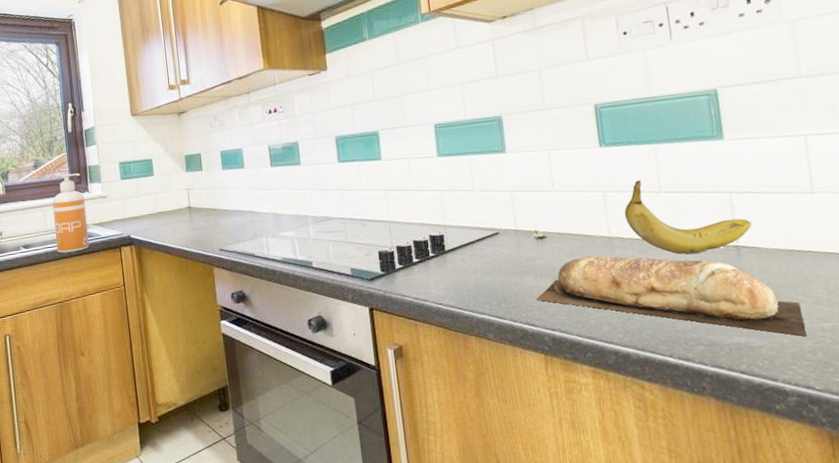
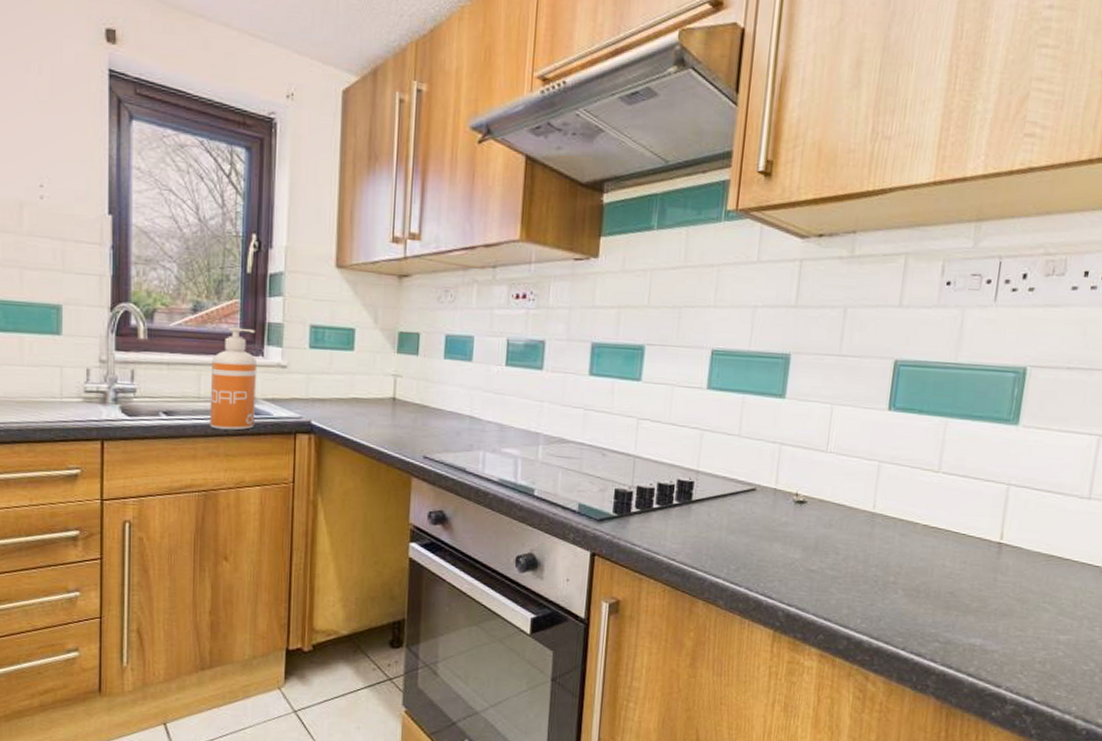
bread loaf: present [536,255,807,337] -> none [779,530,1045,647]
fruit: present [624,180,752,254] -> none [894,455,1021,544]

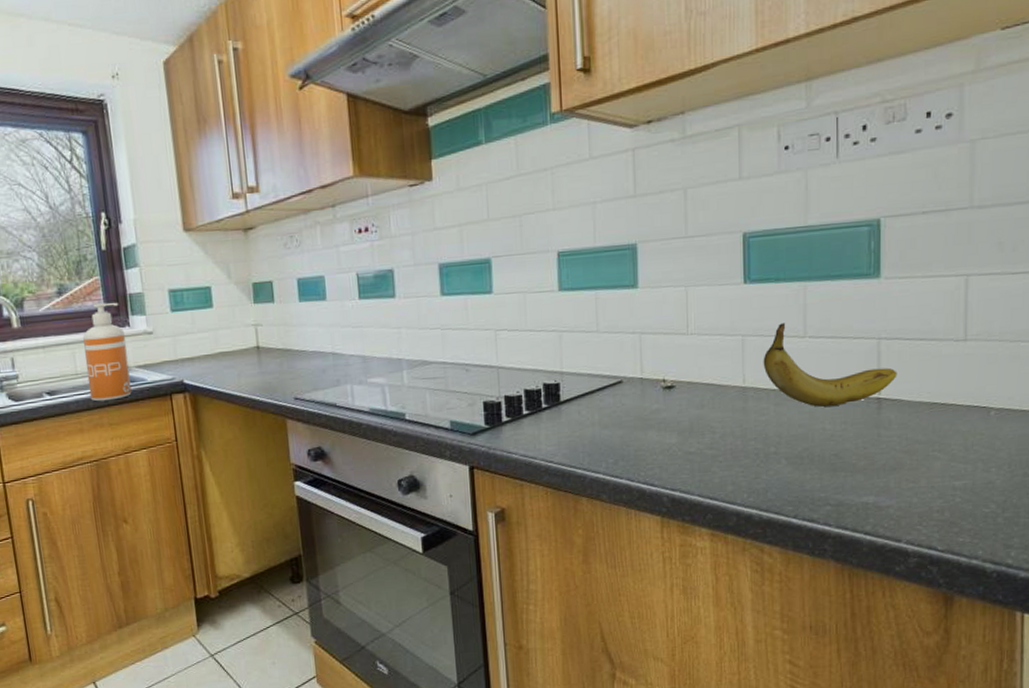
fruit: none [894,455,1021,544] -> present [763,323,897,407]

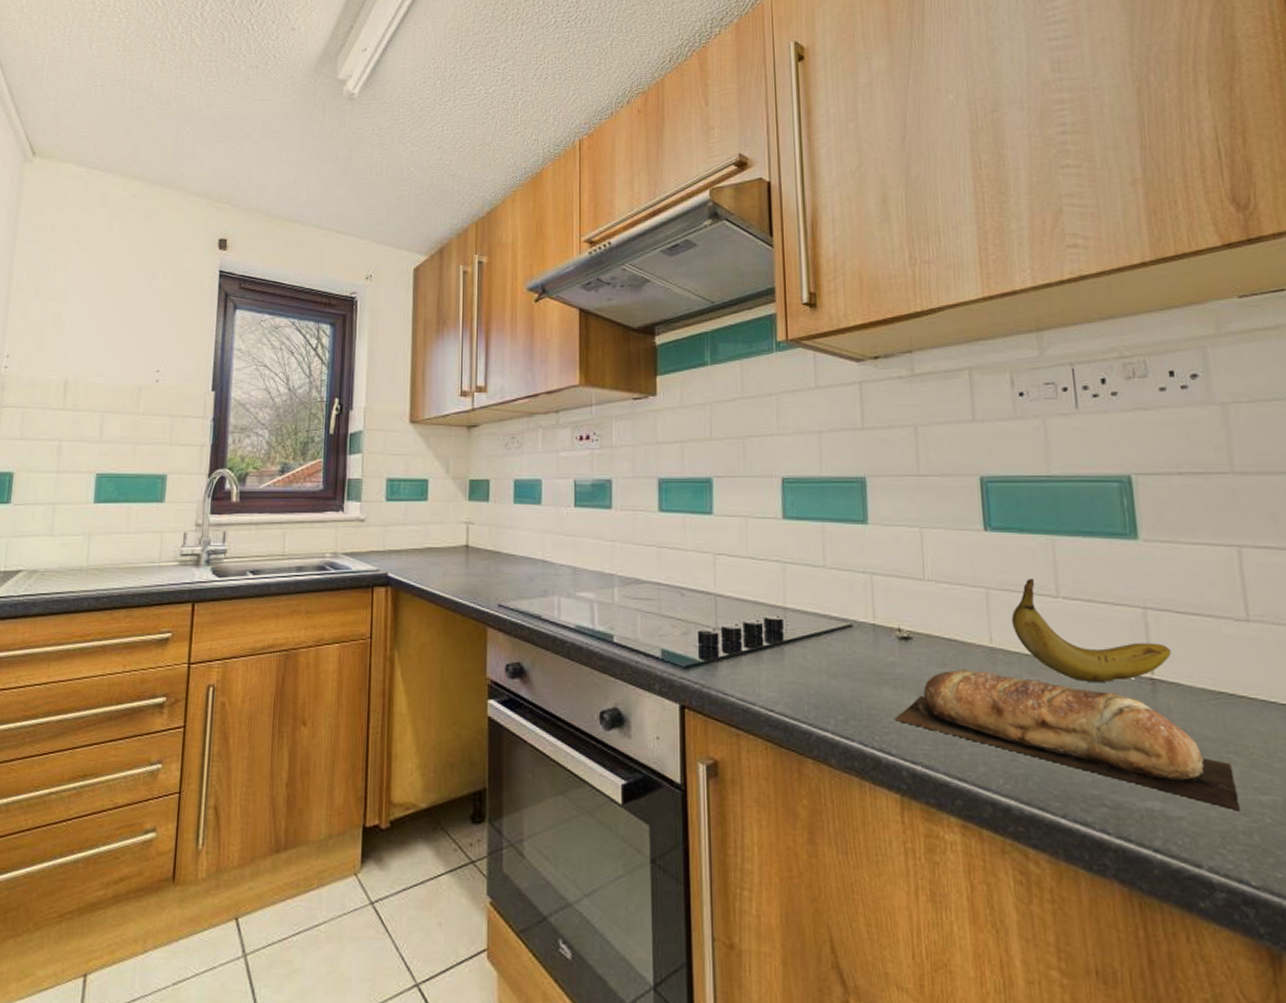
soap dispenser: present [83,302,132,402] -> none [292,485,338,587]
bread loaf: none [658,407,937,496] -> present [895,669,1240,811]

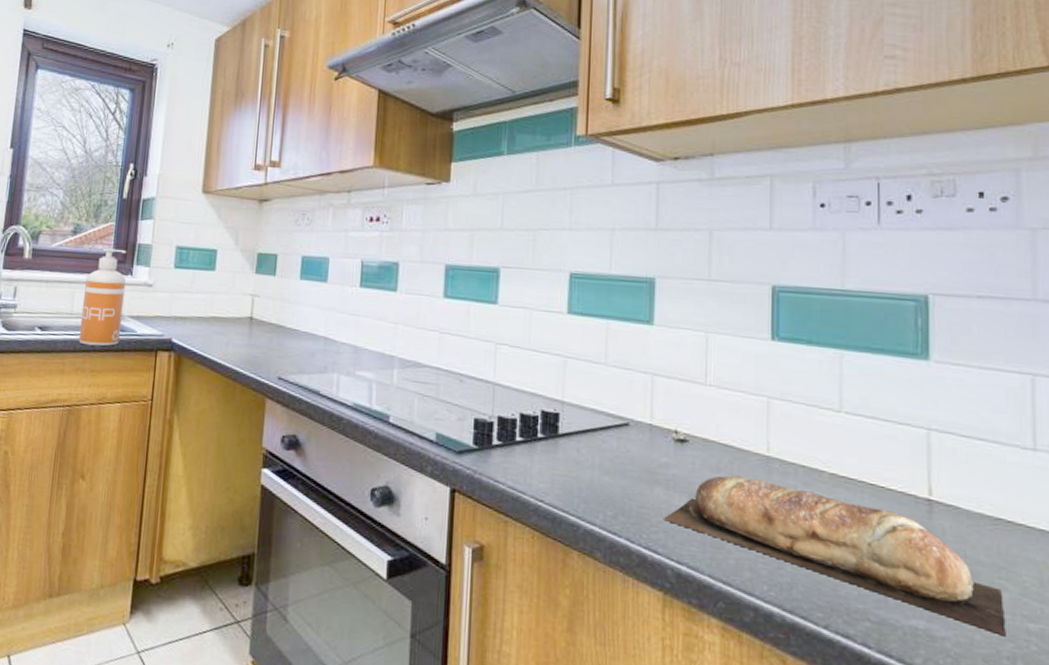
soap dispenser: none [292,485,338,587] -> present [78,248,127,347]
fruit: present [1011,579,1172,682] -> none [791,391,952,500]

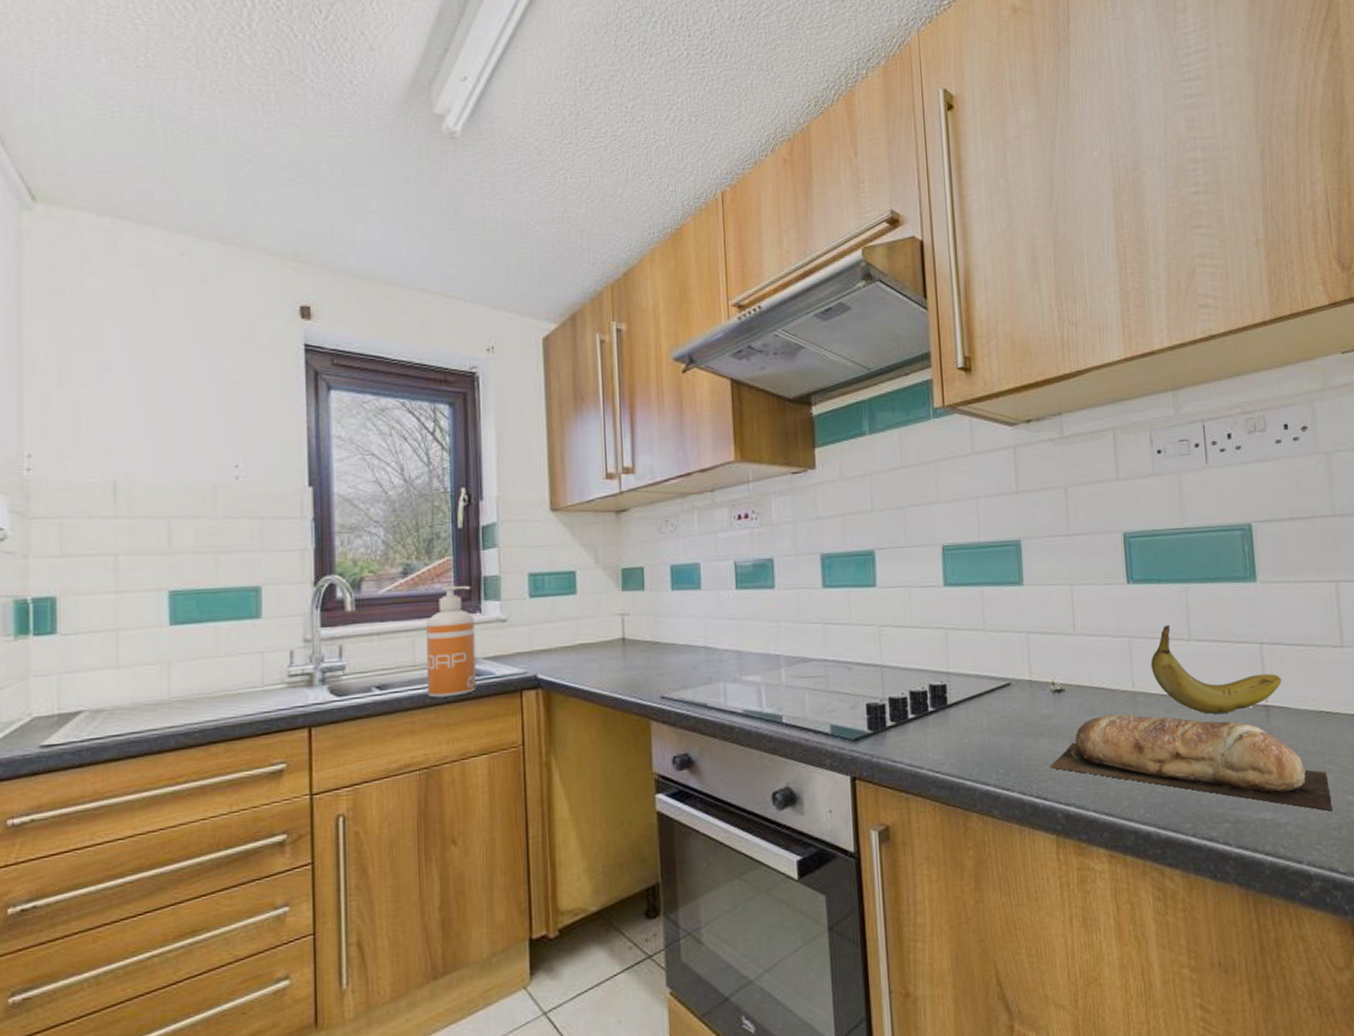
fruit: none [791,391,952,500] -> present [1150,625,1282,714]

